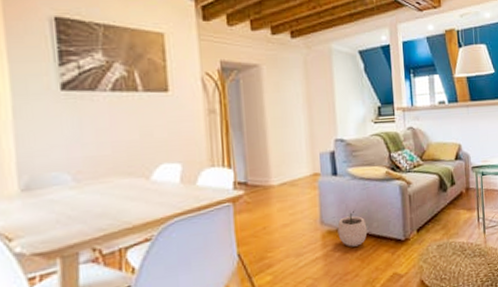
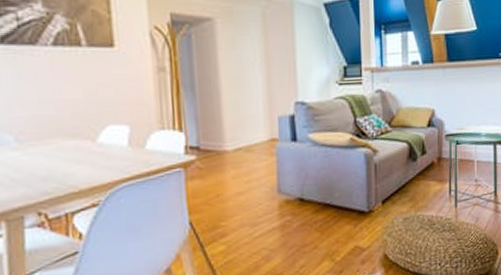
plant pot: present [337,210,368,247] -> none [296,178,328,218]

